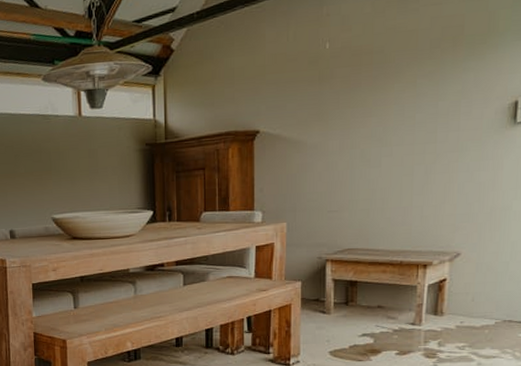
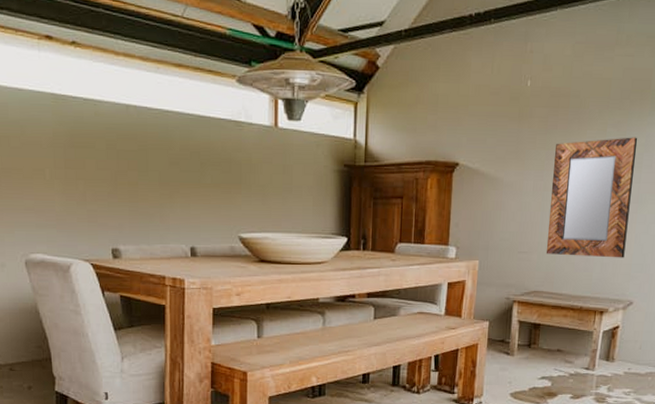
home mirror: none [358,85,453,211] -> present [546,137,638,258]

